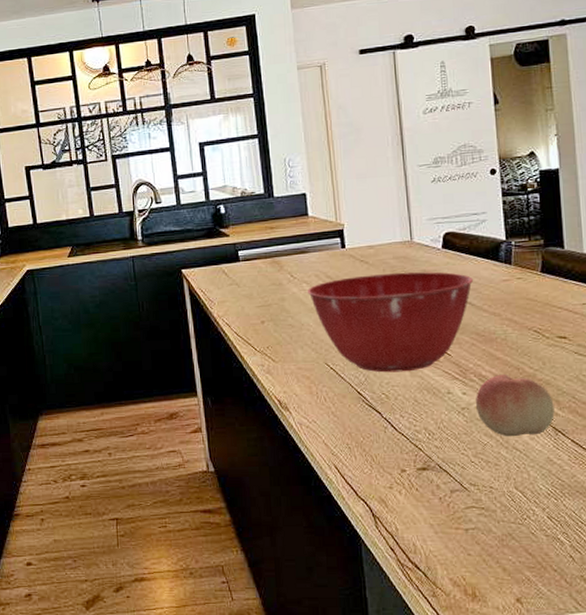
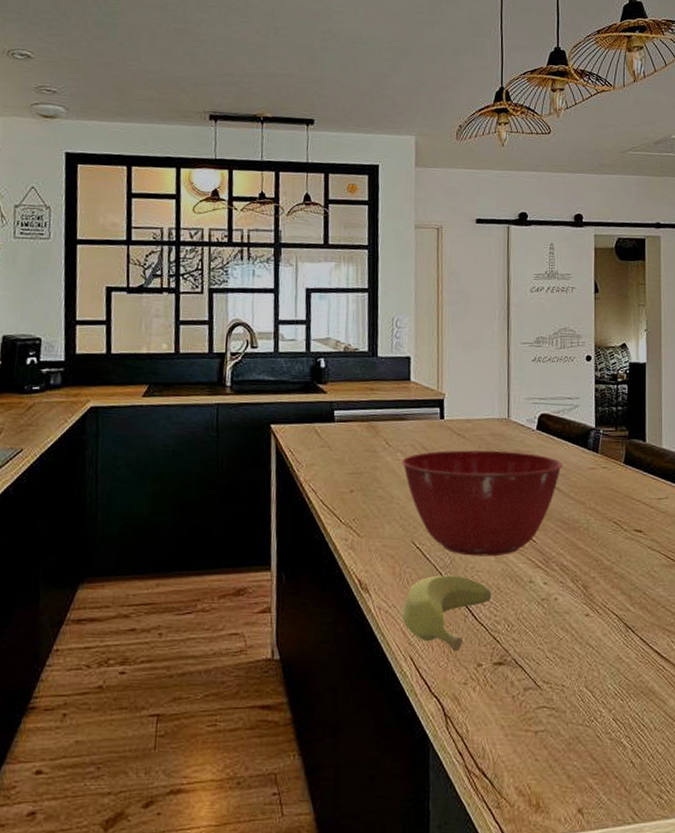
banana: none [323,391,410,460] -> present [403,575,492,652]
fruit: present [476,375,555,437] -> none [555,566,627,632]

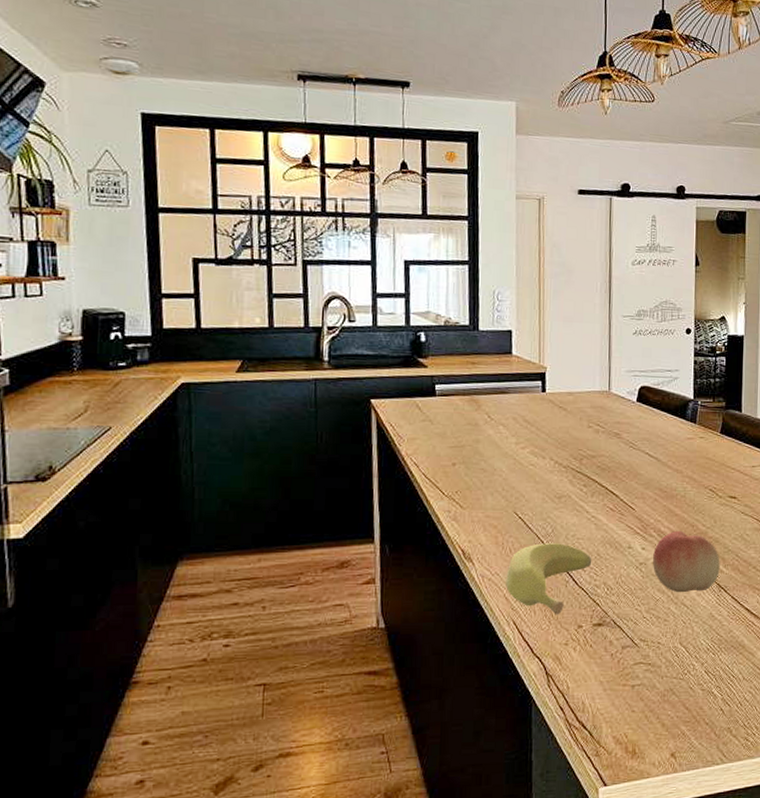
mixing bowl: present [402,450,563,557] -> none [504,422,662,525]
fruit: none [555,566,627,632] -> present [653,531,720,593]

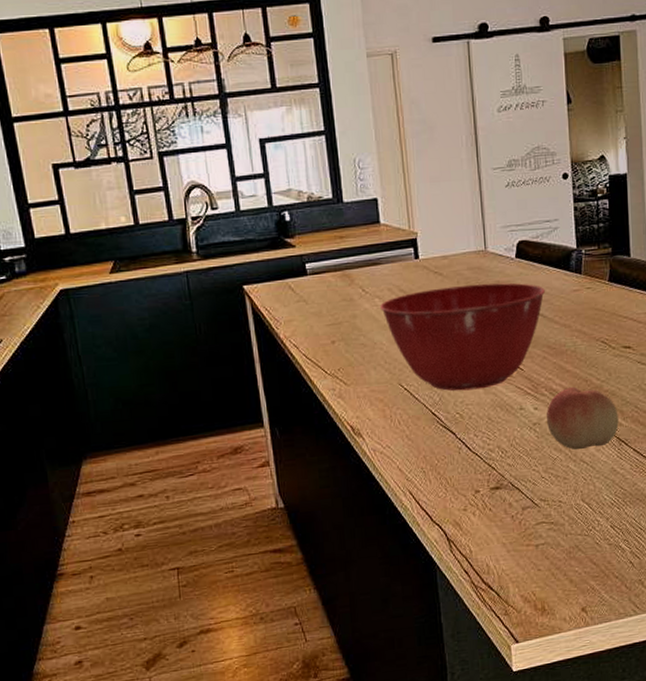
mixing bowl: none [504,422,662,525] -> present [380,283,546,391]
banana: present [506,543,592,615] -> none [398,411,484,482]

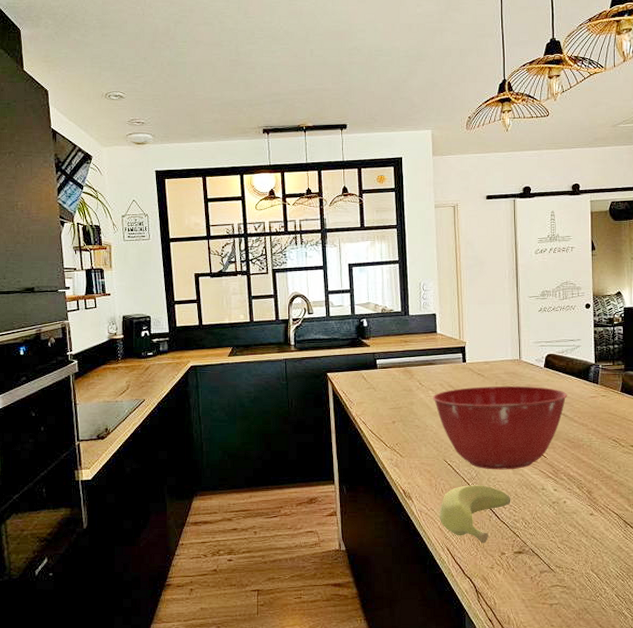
banana: none [398,411,484,482] -> present [440,485,511,544]
fruit: present [547,387,619,450] -> none [564,476,625,528]

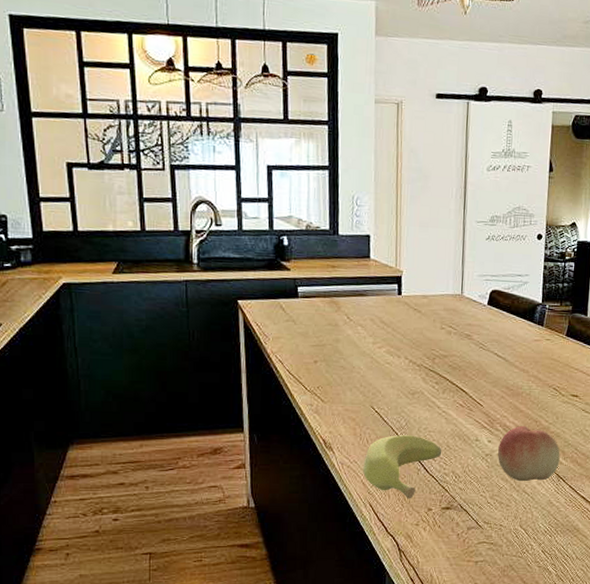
mixing bowl: present [433,385,568,470] -> none [362,324,511,419]
fruit: none [564,476,625,528] -> present [498,426,560,482]

